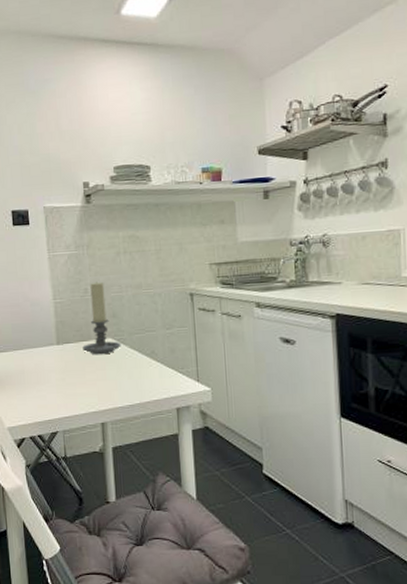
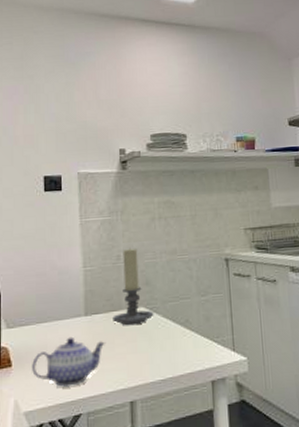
teapot: none [12,363,78,408] -> present [32,336,106,388]

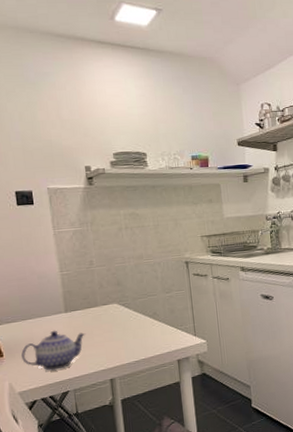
candle holder: present [113,248,154,326] -> none [90,254,126,319]

